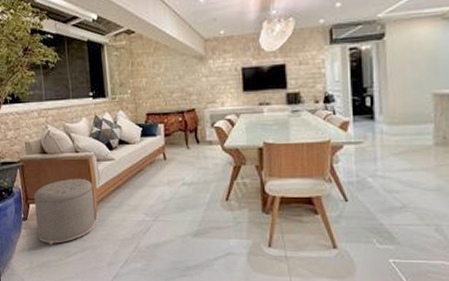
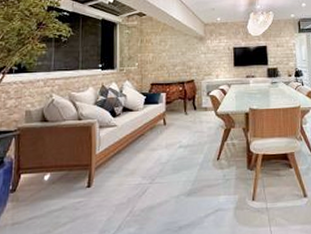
ottoman: present [33,178,96,245] -> none [25,145,93,217]

